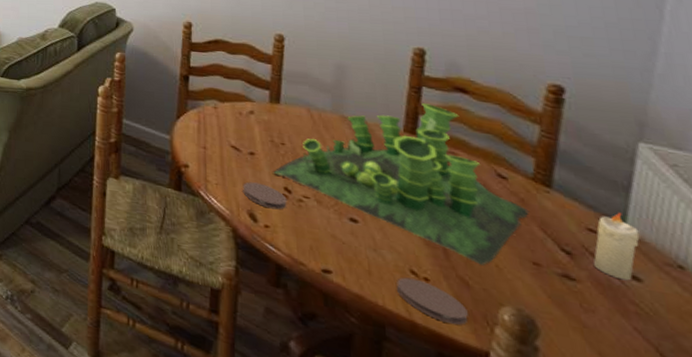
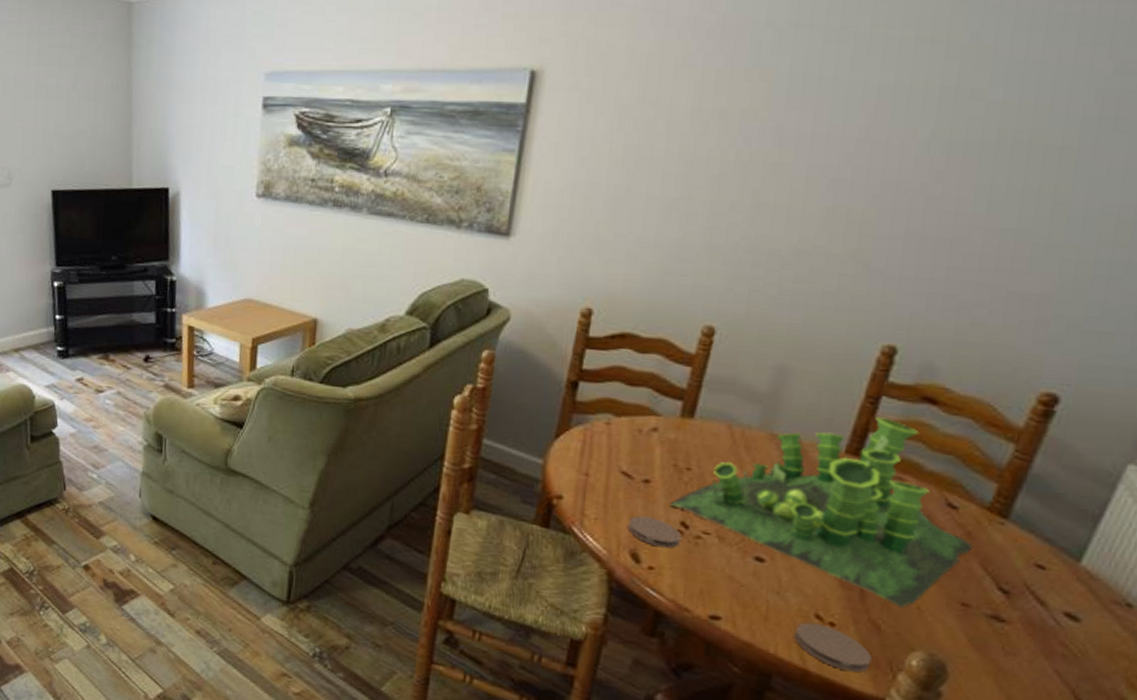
candle: present [594,212,640,281] -> none [1032,545,1095,621]

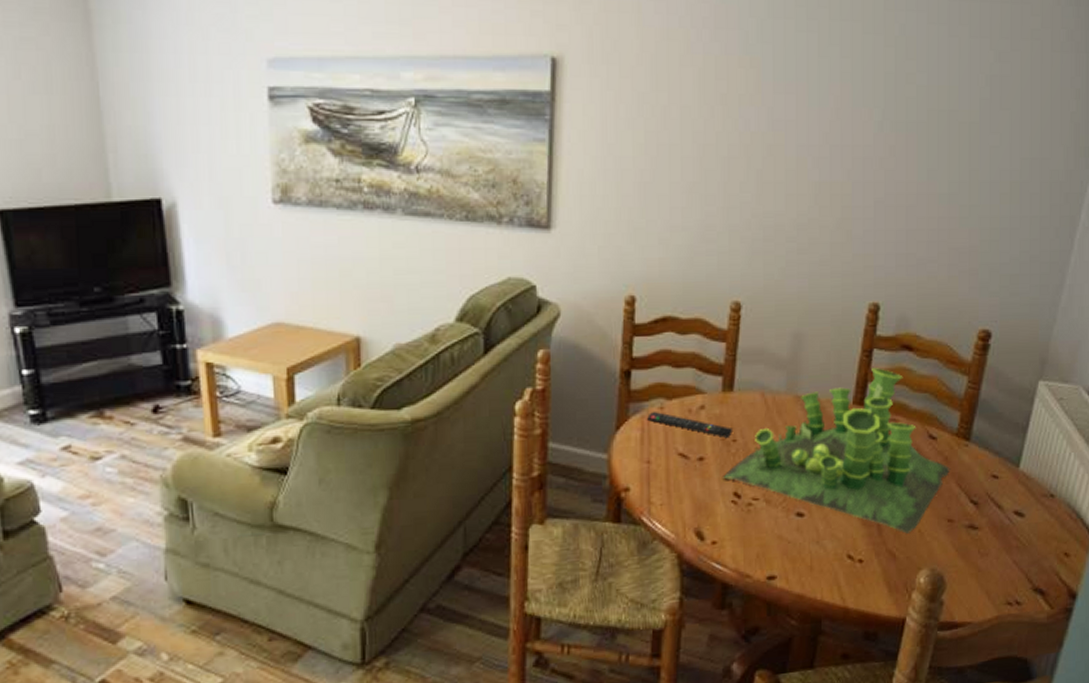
remote control: none [591,426,689,465] -> present [647,412,734,437]
coaster: present [627,515,682,549] -> none [690,493,736,521]
coaster: present [795,622,872,672] -> none [835,563,892,601]

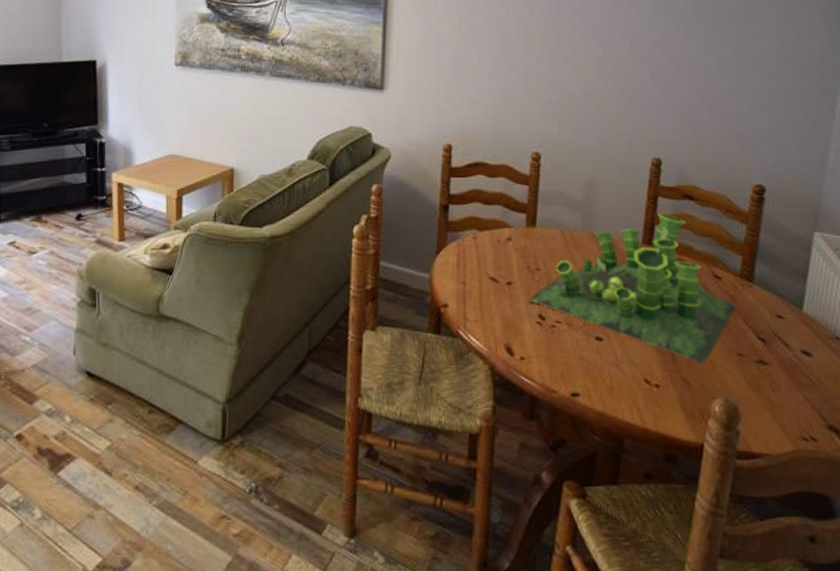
remote control: present [647,412,734,437] -> none [463,241,537,266]

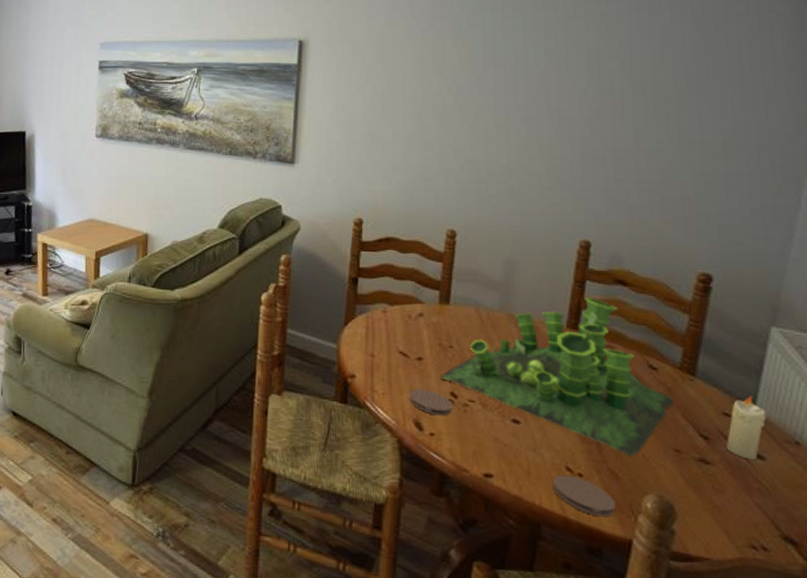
coaster: none [500,314,541,339] -> present [409,389,453,416]
coaster: none [633,387,689,425] -> present [553,474,616,517]
candle: none [780,297,812,357] -> present [727,395,766,460]

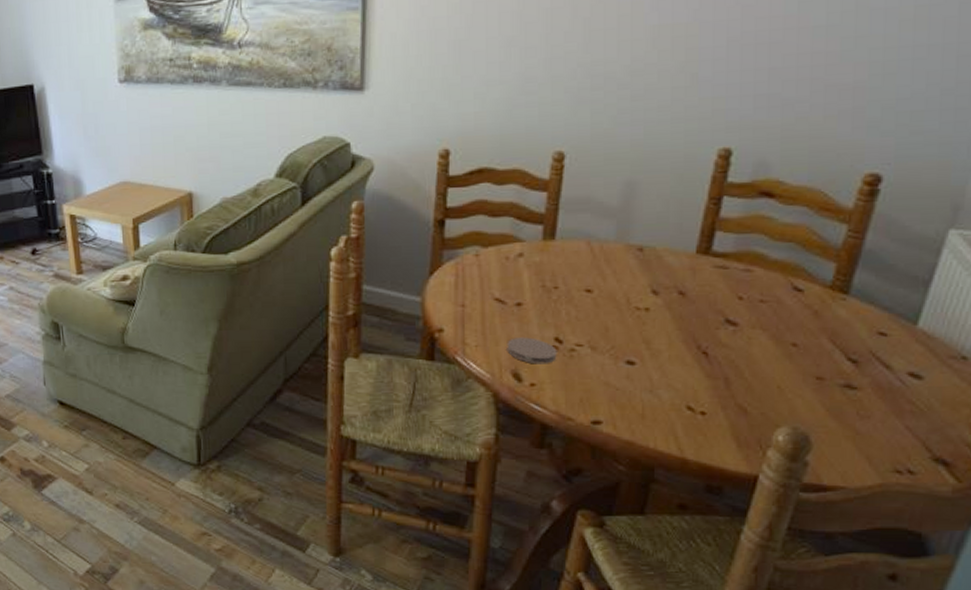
plant: present [440,297,675,456] -> none [543,216,821,389]
coaster: present [553,474,616,517] -> none [671,414,742,455]
candle: present [727,395,766,460] -> none [879,310,930,381]

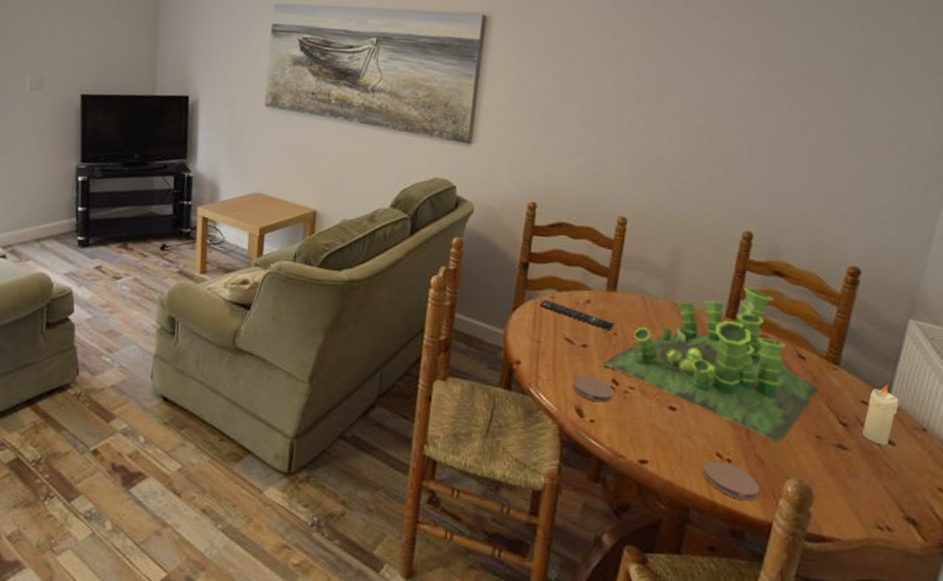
remote control: none [462,259,555,284] -> present [540,300,615,330]
plant: none [543,216,821,389] -> present [603,287,819,443]
coaster: none [671,414,742,455] -> present [703,460,759,501]
candle: none [879,310,930,381] -> present [863,384,899,446]

